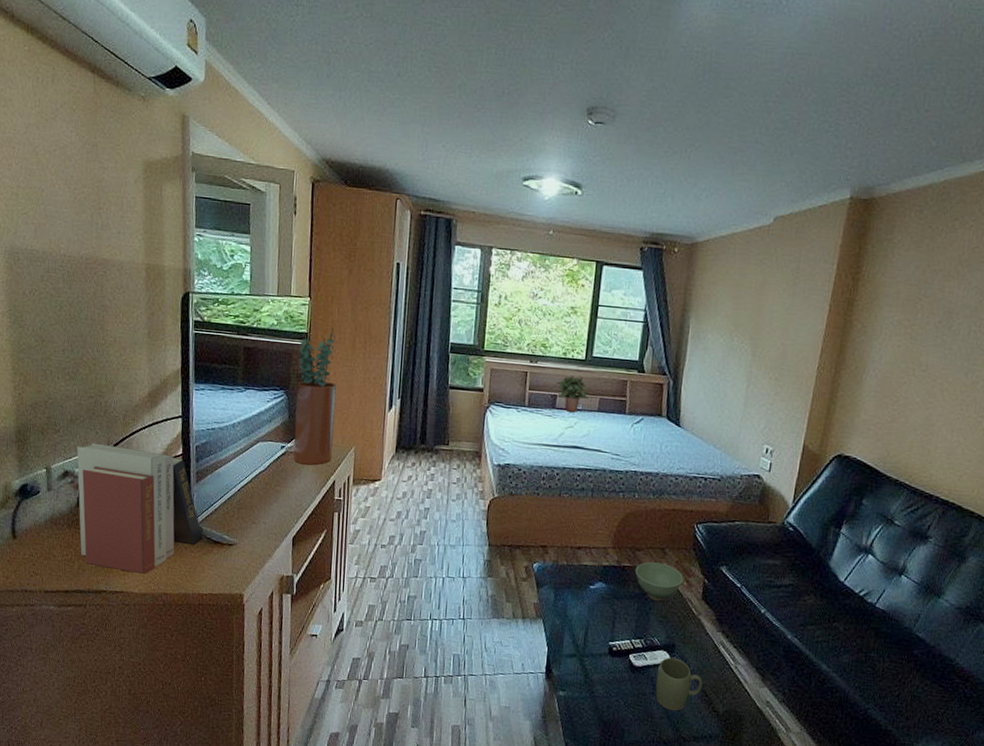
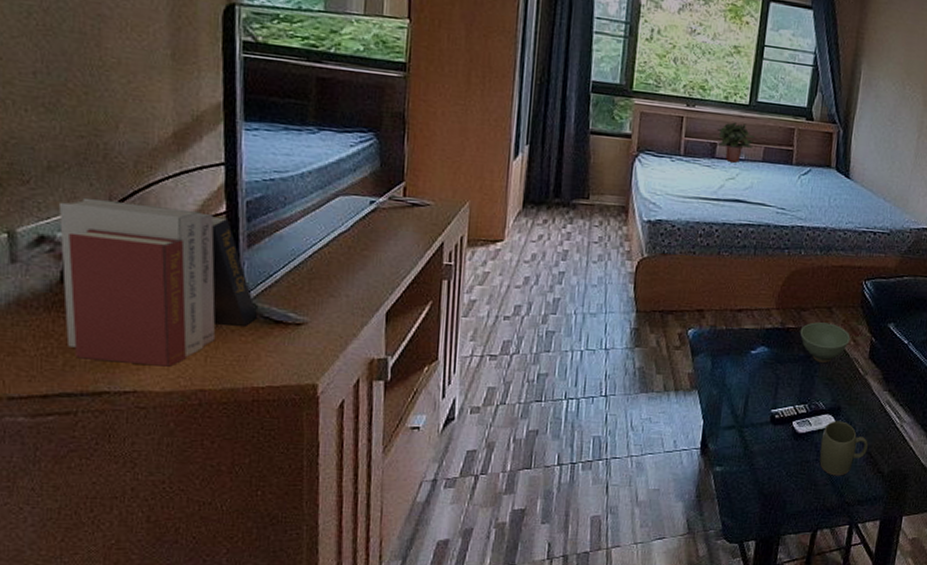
vase: present [293,327,337,466] -> none [387,57,446,225]

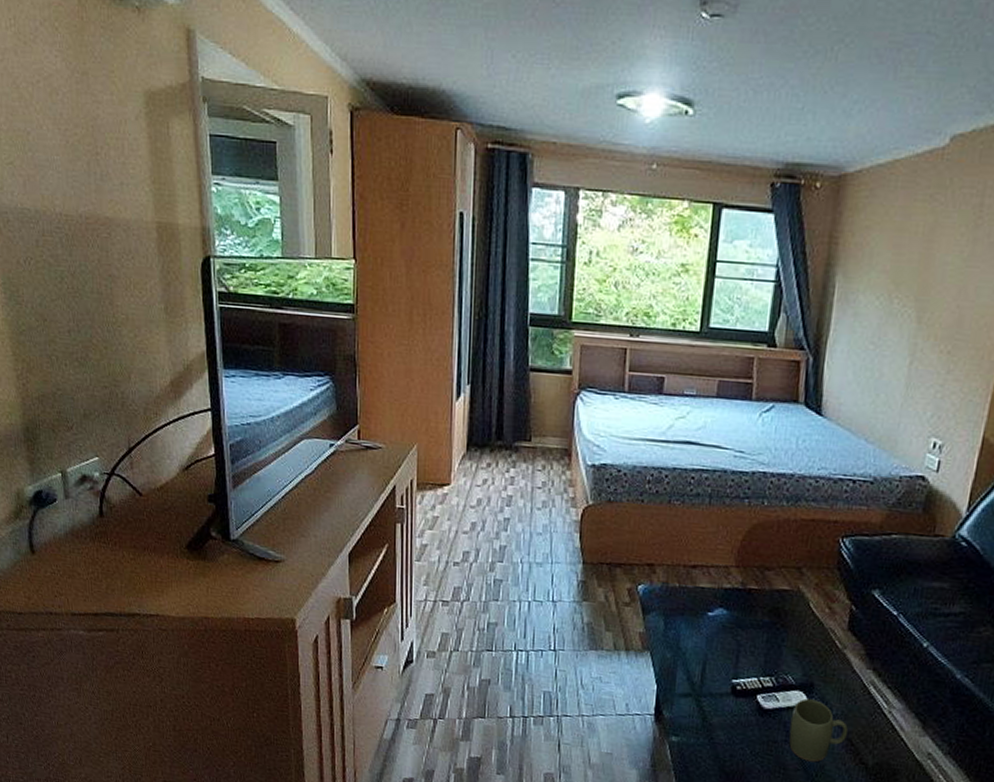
books: present [58,197,258,367] -> none [93,441,245,595]
potted plant: present [717,122,756,163] -> none [664,353,708,399]
bowl: present [799,322,851,364] -> none [763,584,825,632]

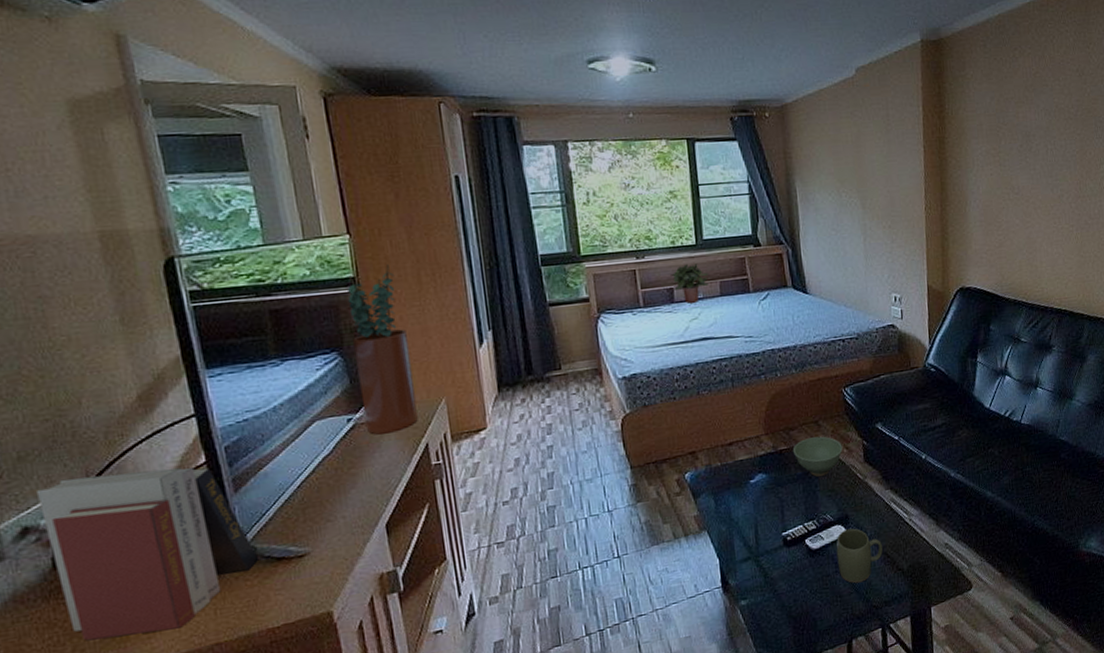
books: none [93,441,245,595] -> present [35,467,260,641]
vase: none [344,296,392,468] -> present [348,264,418,435]
potted plant: none [664,353,708,399] -> present [671,263,709,303]
bowl: none [763,584,825,632] -> present [792,436,843,477]

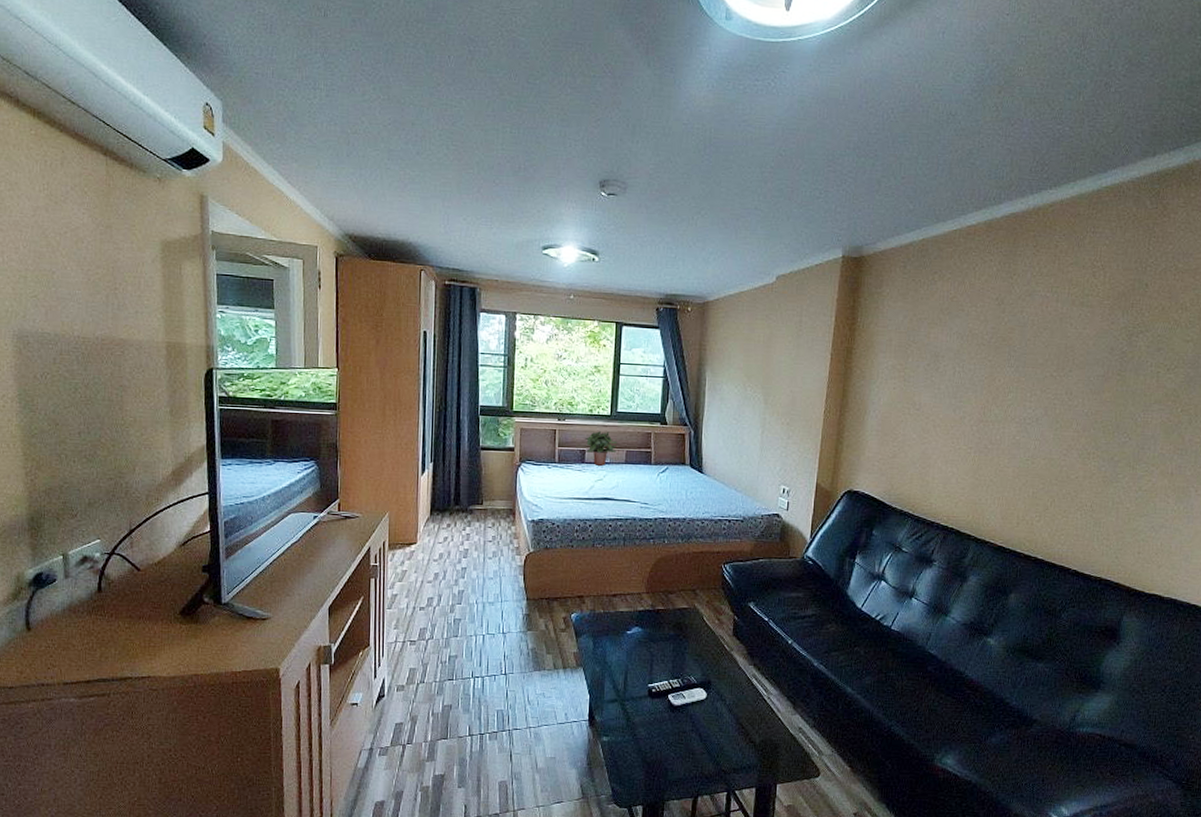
books: present [35,467,260,641] -> none [96,525,235,656]
vase: present [348,264,418,435] -> none [326,396,368,534]
bowl: present [792,436,843,477] -> none [668,604,715,641]
mug: present [836,528,883,584] -> none [694,694,739,746]

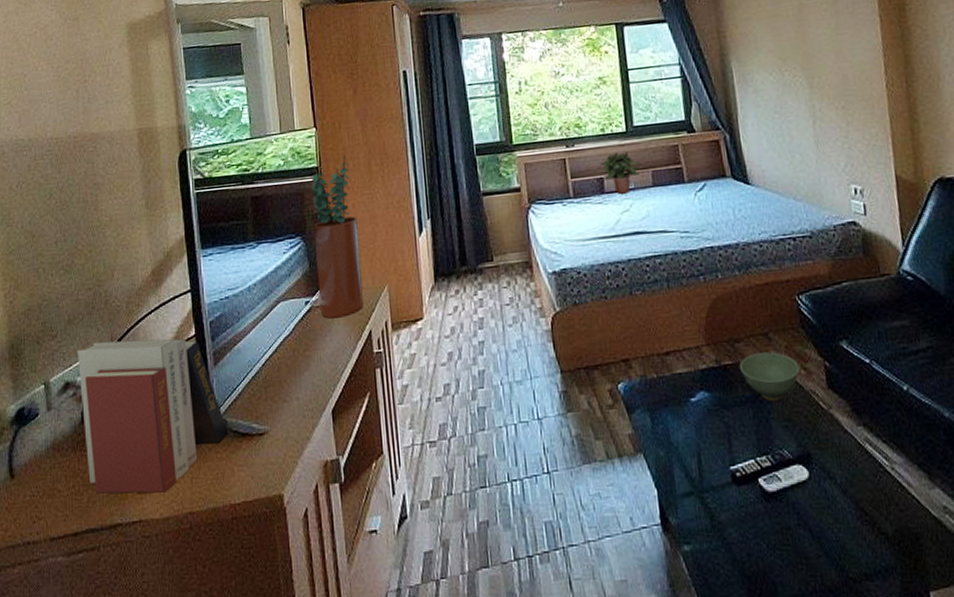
books: none [96,525,235,656] -> present [76,338,229,494]
vase: none [326,396,368,534] -> present [311,155,364,319]
bowl: none [668,604,715,641] -> present [739,352,800,402]

